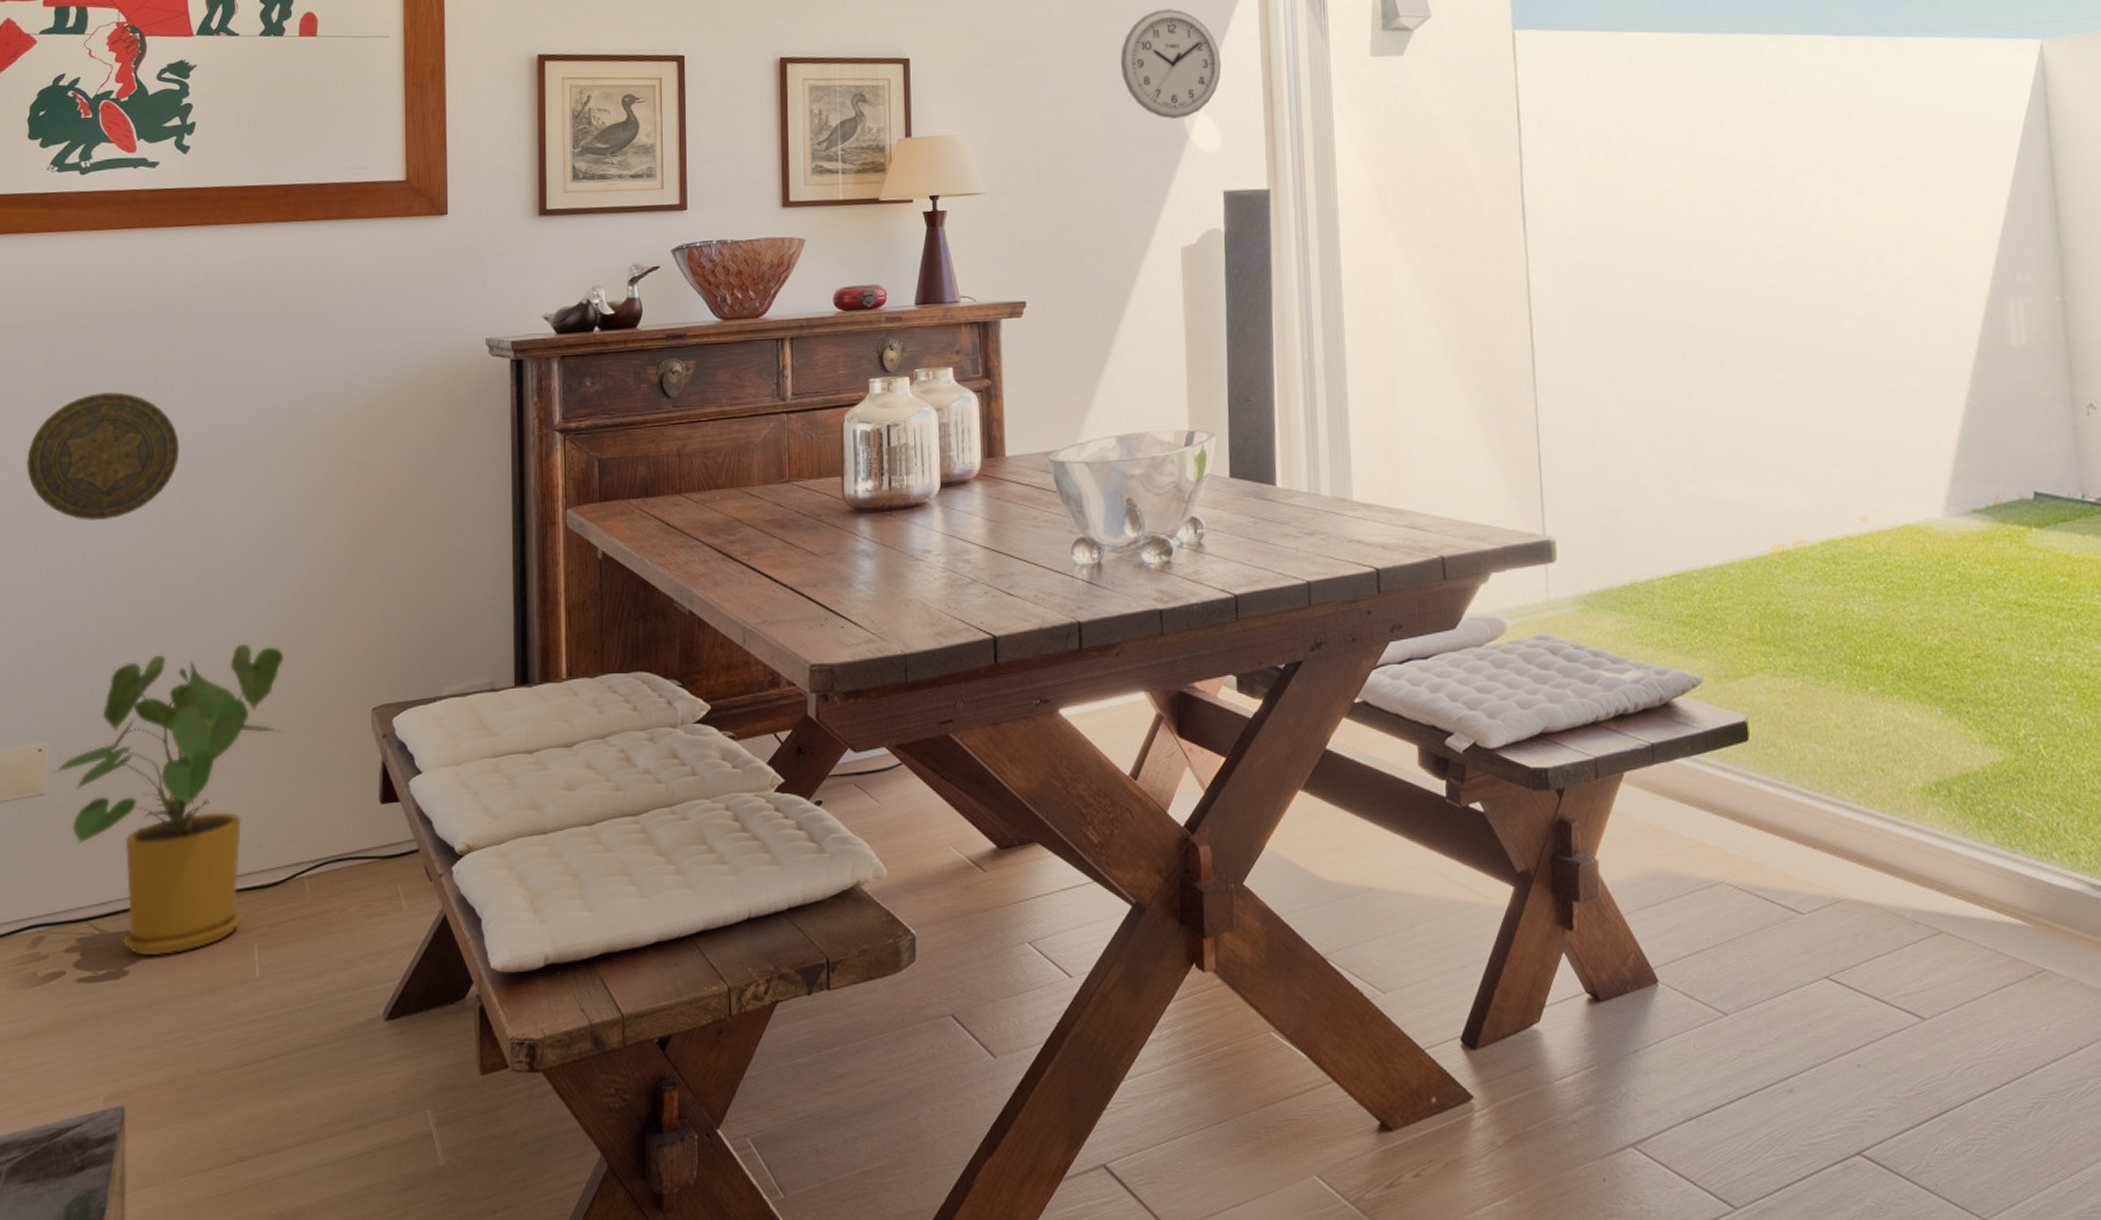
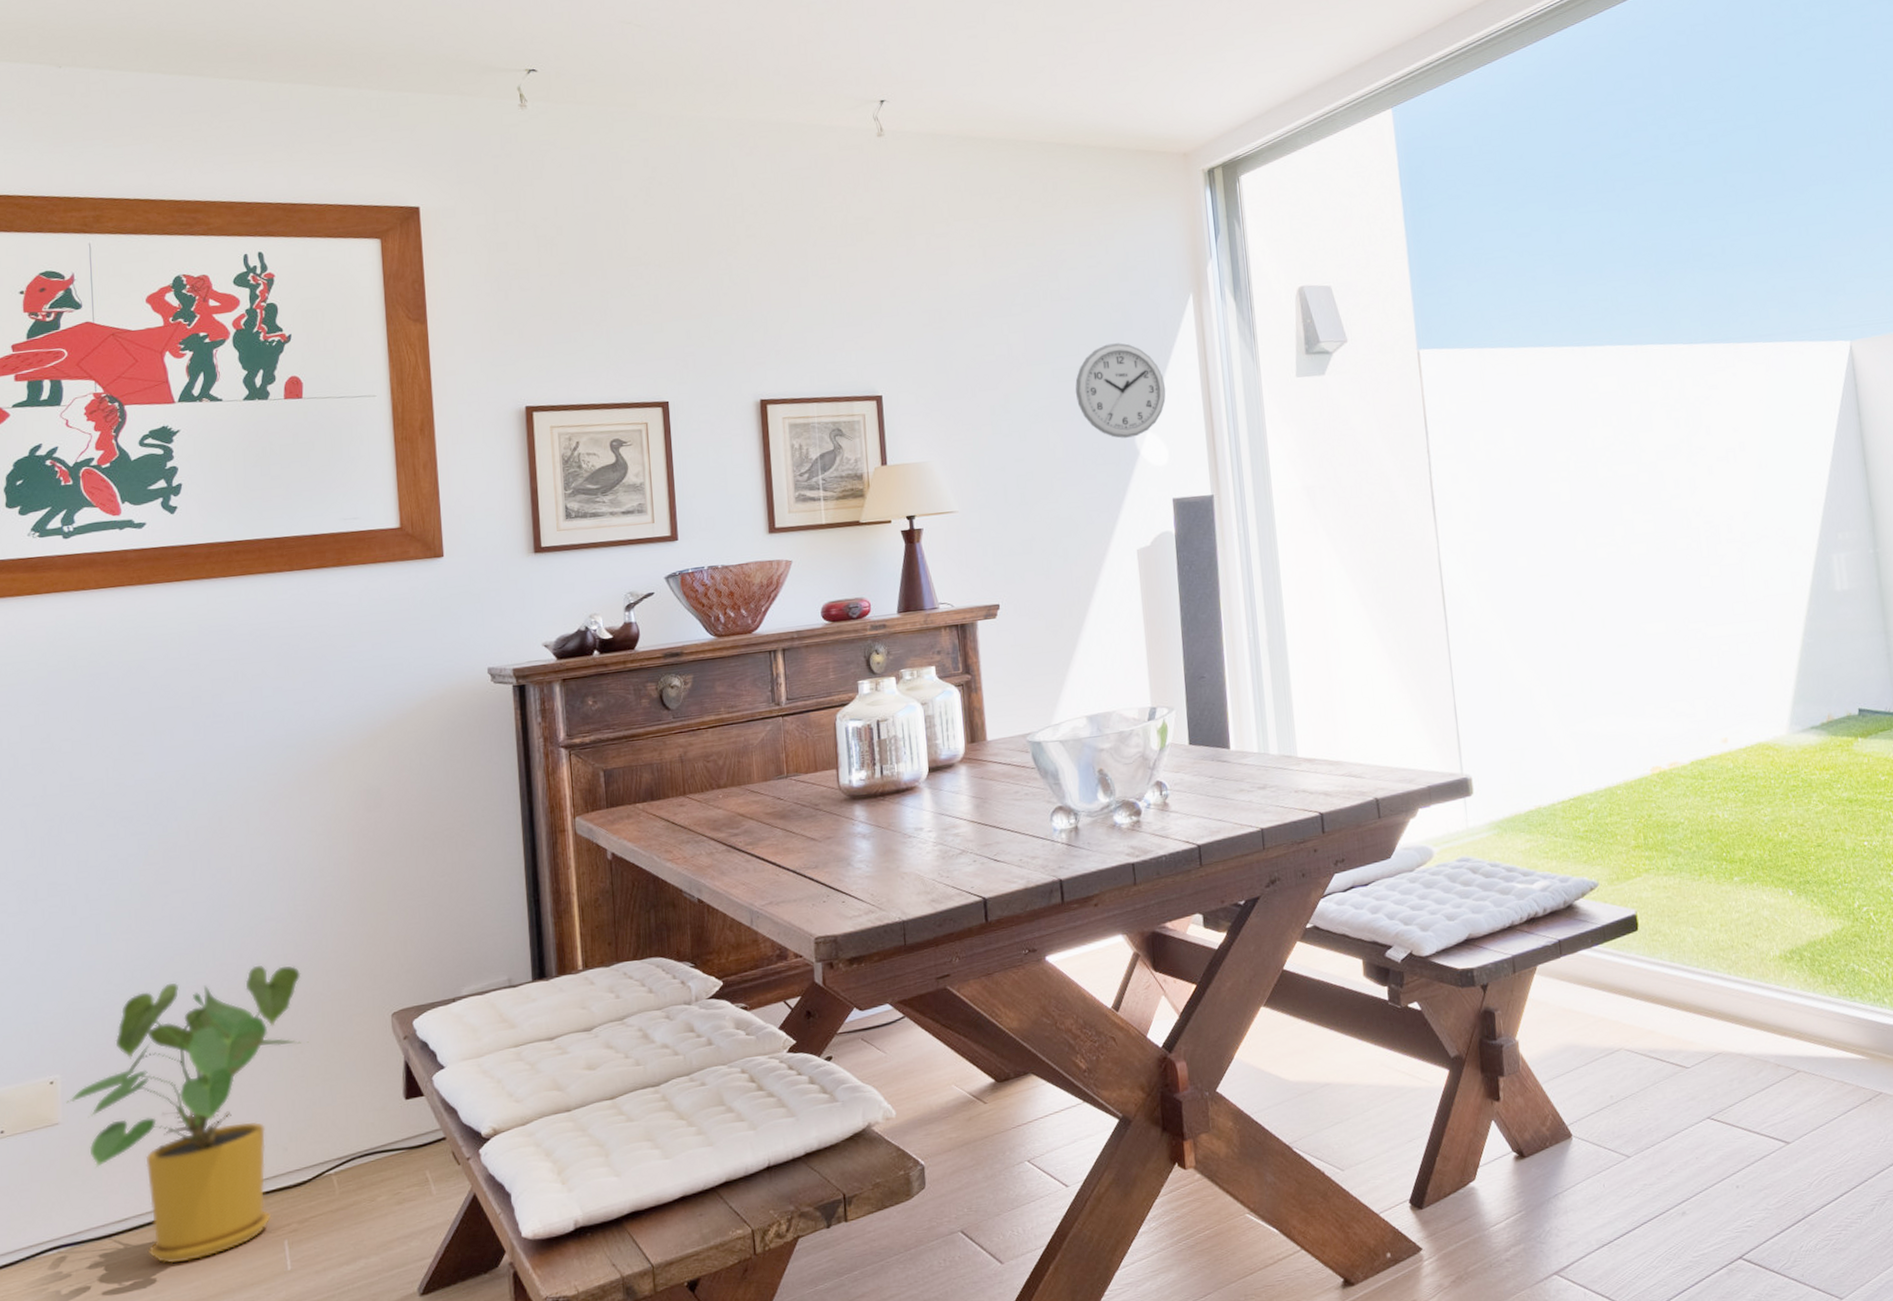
decorative plate: present [27,392,180,521] -> none [22,741,182,864]

